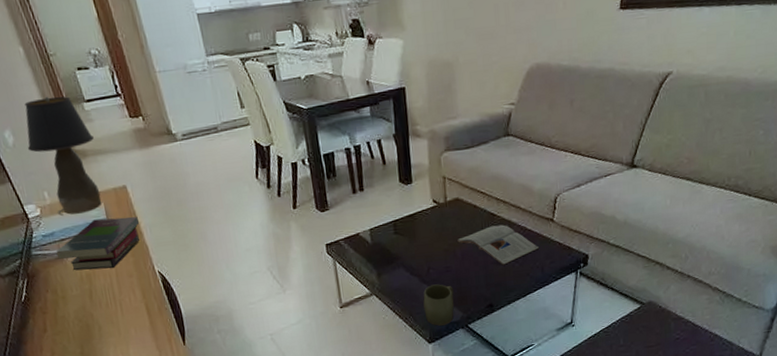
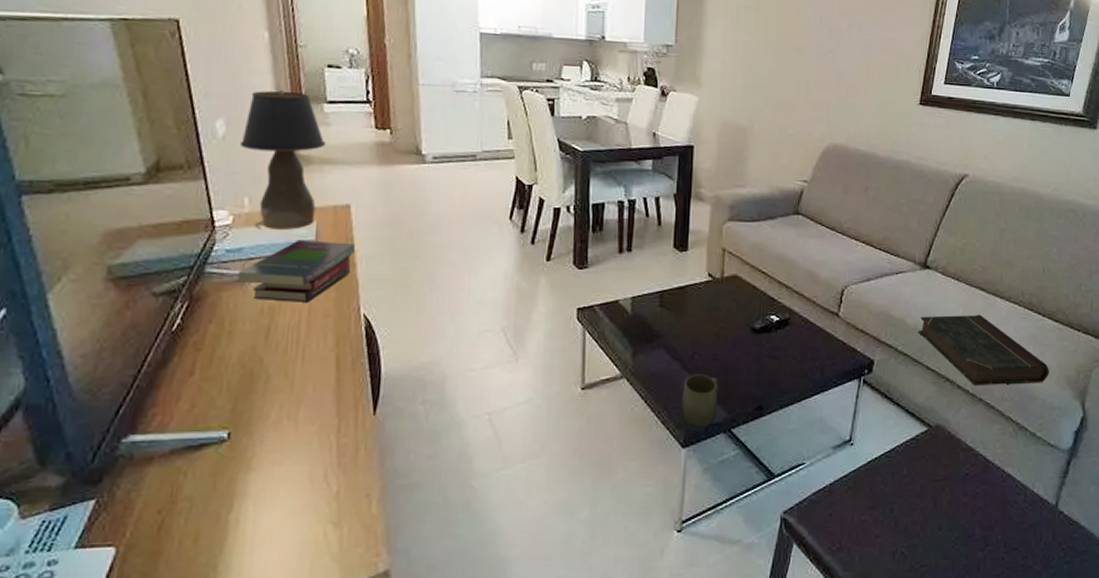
magazine: present [457,225,539,265] -> none [730,312,820,360]
book: none [628,202,755,266] -> present [918,314,1049,387]

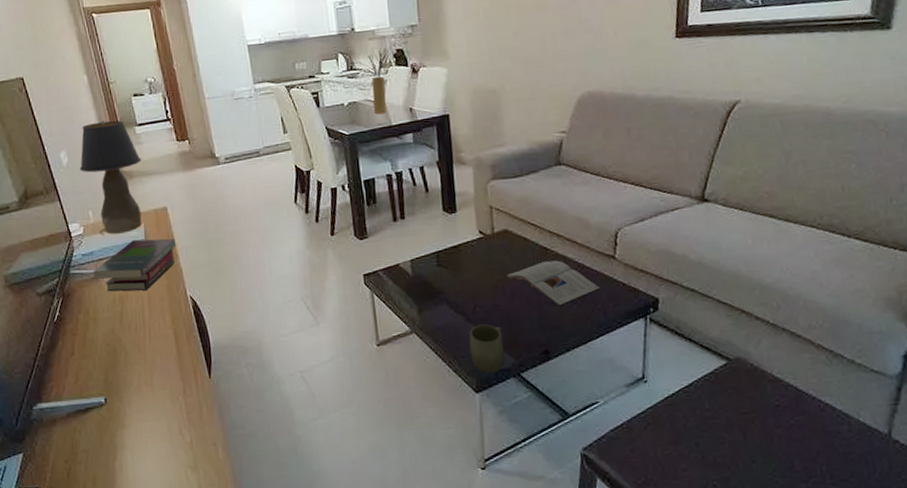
vase: none [613,60,641,135] -> present [368,46,391,115]
magazine: none [730,312,820,360] -> present [506,260,600,306]
book: present [918,314,1049,387] -> none [703,242,863,316]

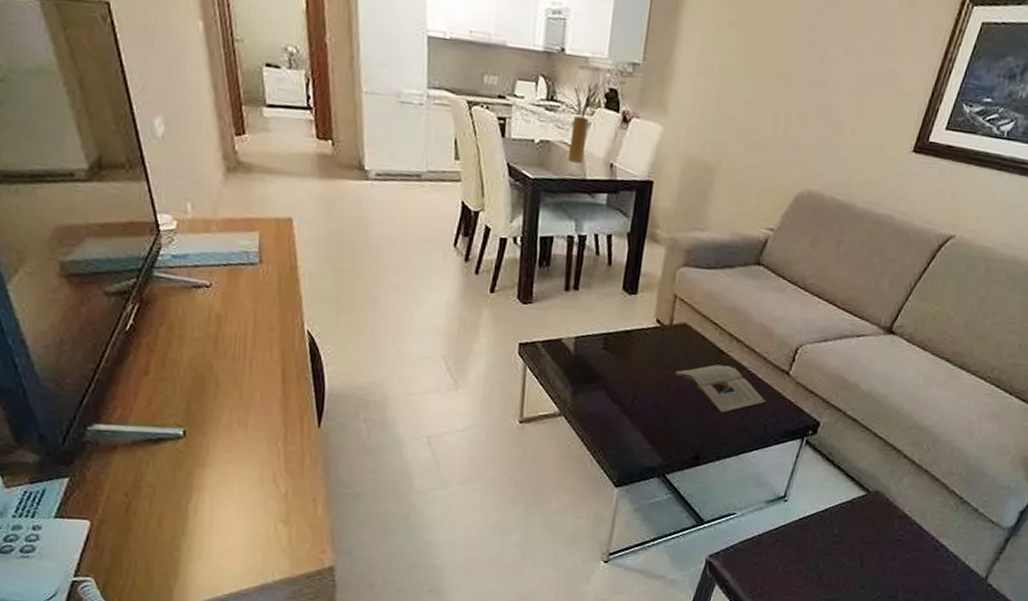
table lamp: present [79,120,142,235] -> none [179,87,266,240]
books: present [93,238,177,292] -> none [184,250,299,314]
mug: present [468,324,505,373] -> none [617,418,658,469]

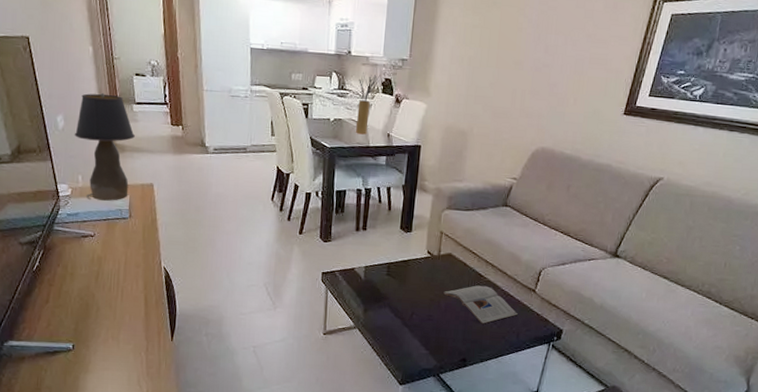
table lamp: none [179,87,266,240] -> present [74,92,135,201]

